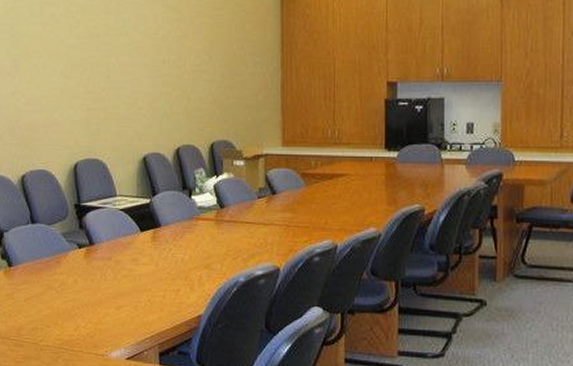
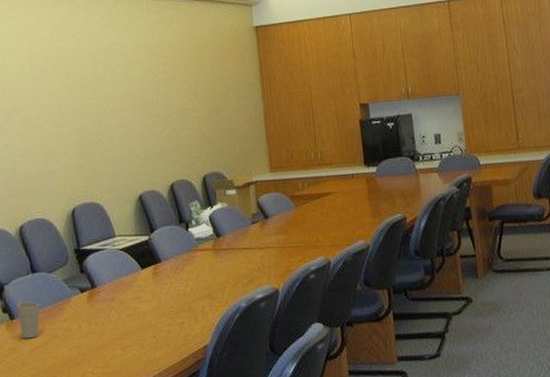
cup: none [15,250,37,287] -> present [16,301,40,339]

